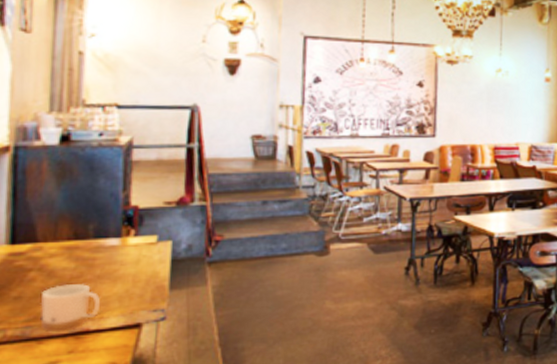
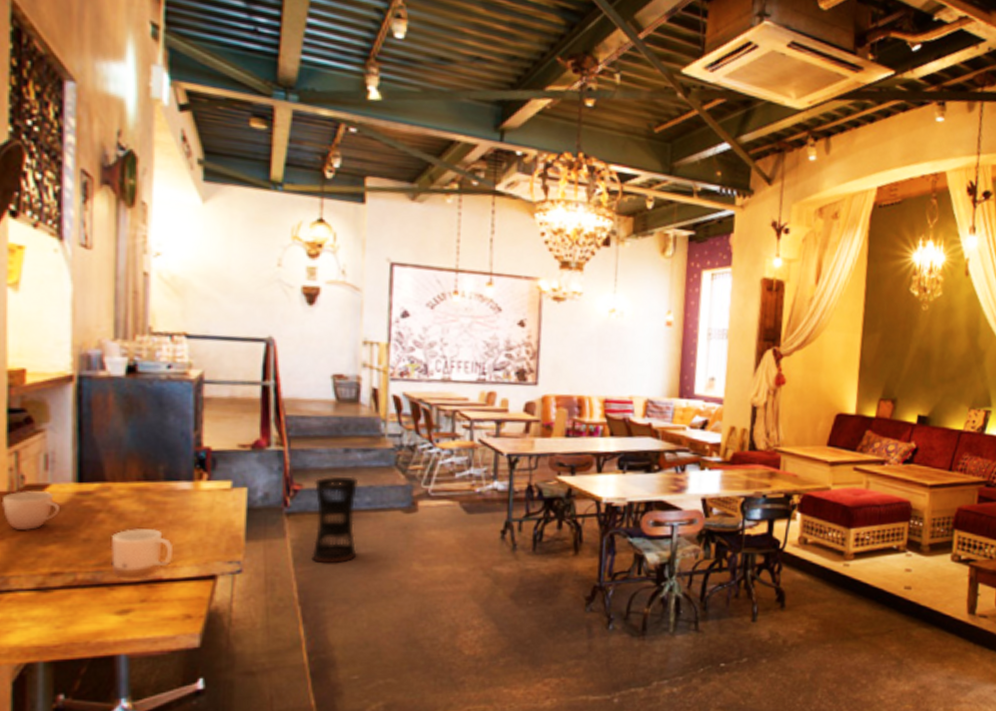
umbrella stand: none [231,226,276,307] -> present [311,475,359,564]

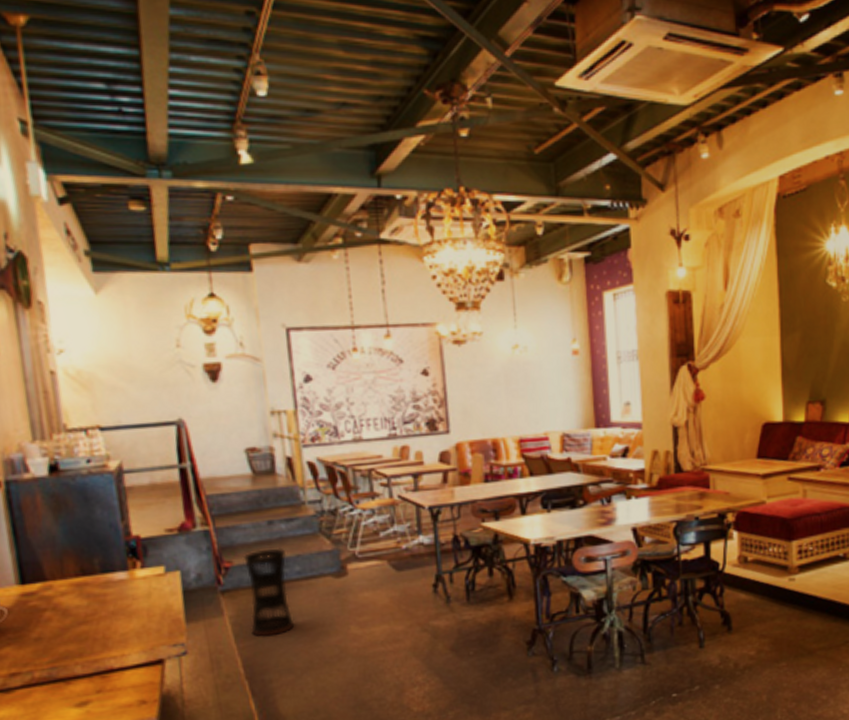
mug: present [110,529,174,579] -> none [60,621,121,673]

